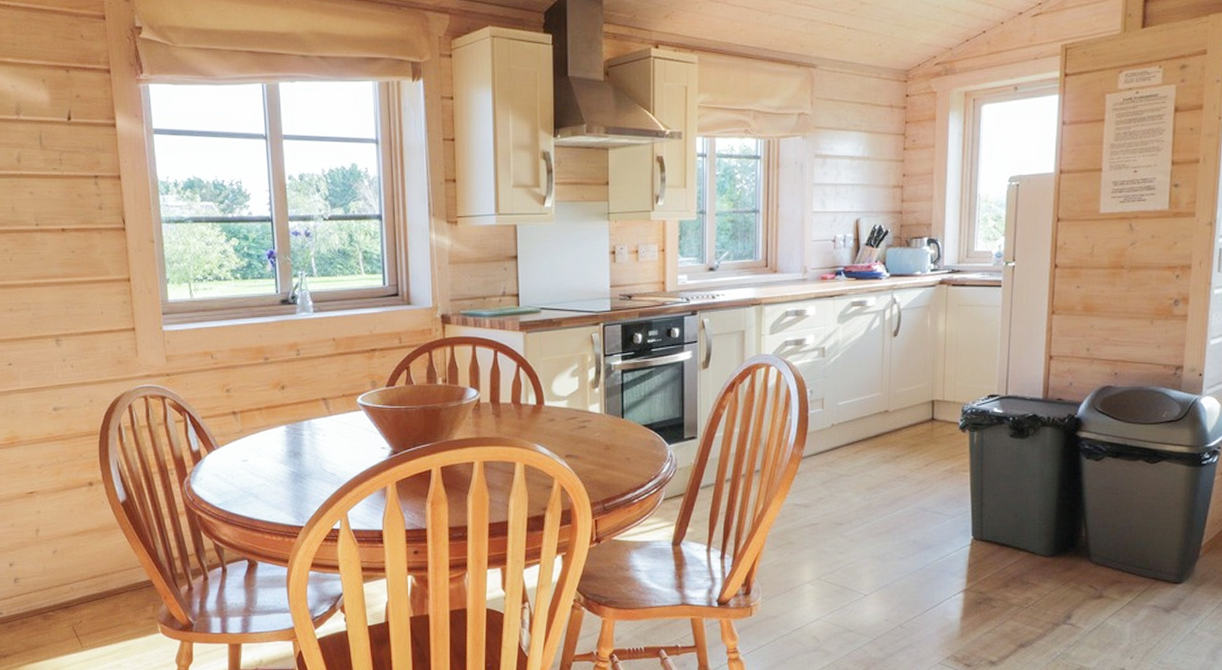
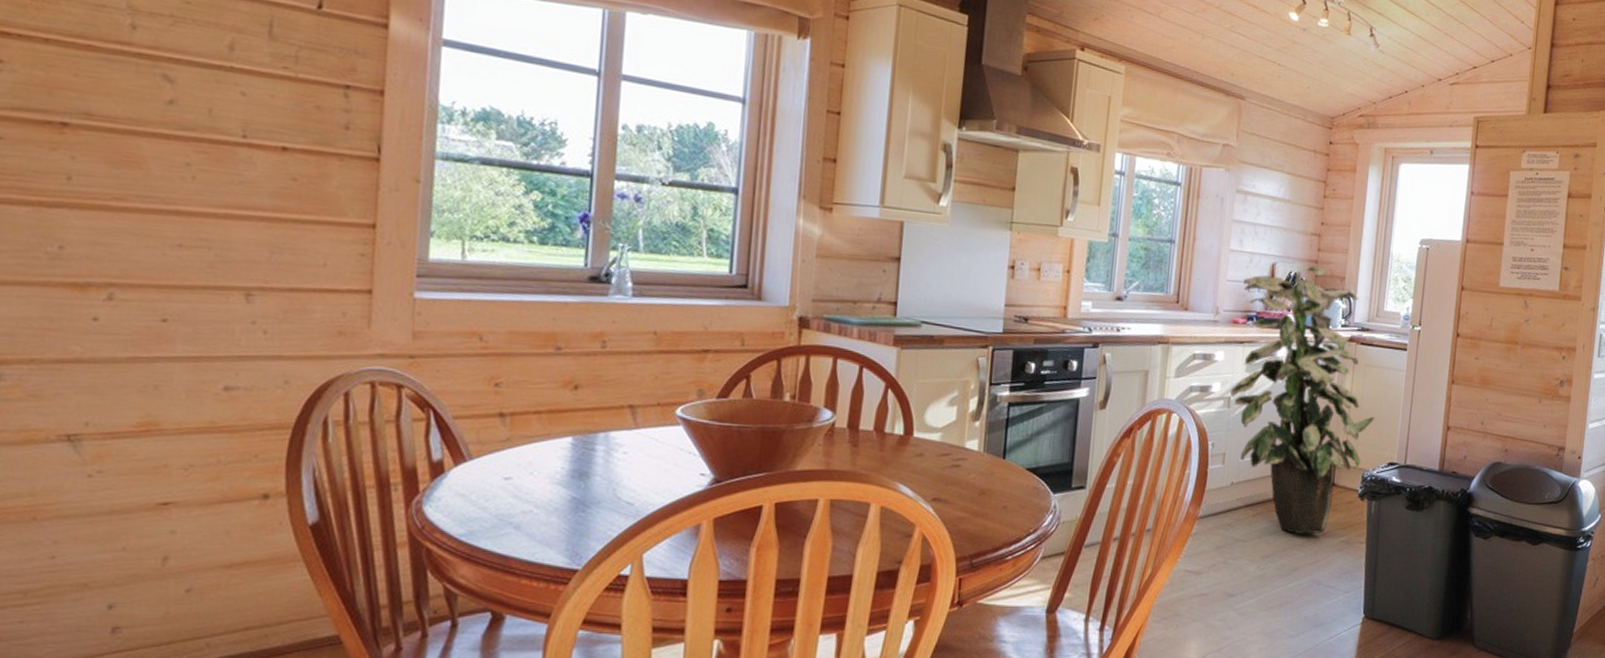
indoor plant: none [825,217,972,466] -> present [1230,266,1375,534]

